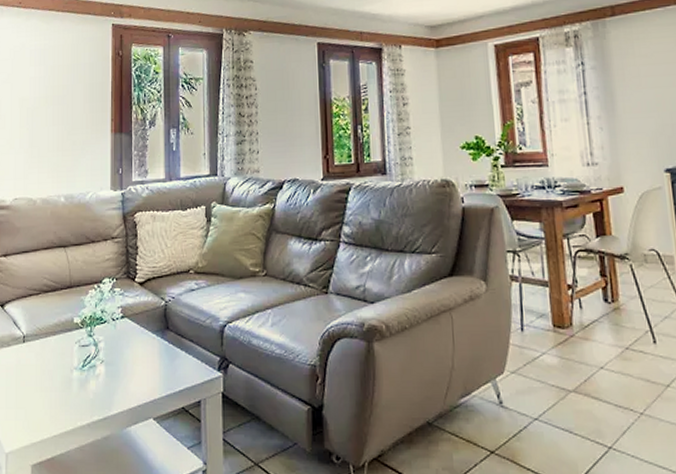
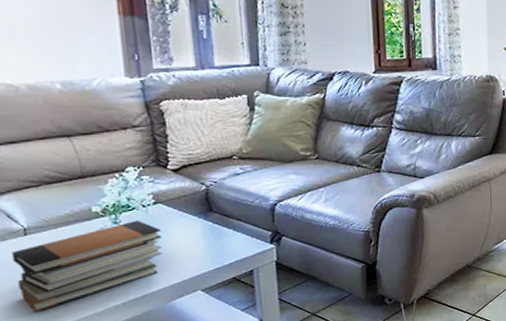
book stack: none [12,334,125,424] -> present [11,220,163,313]

